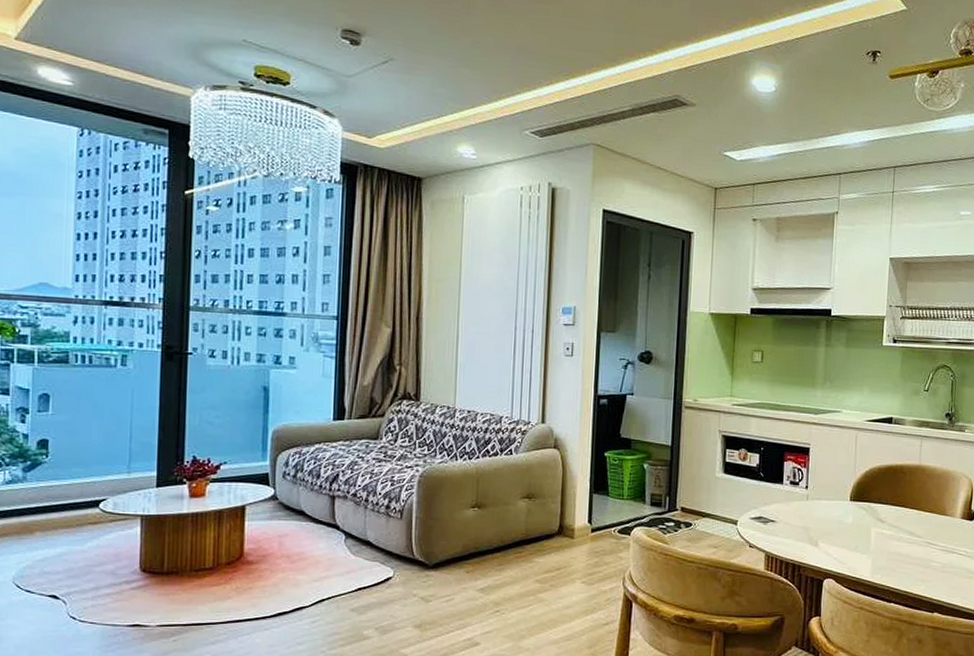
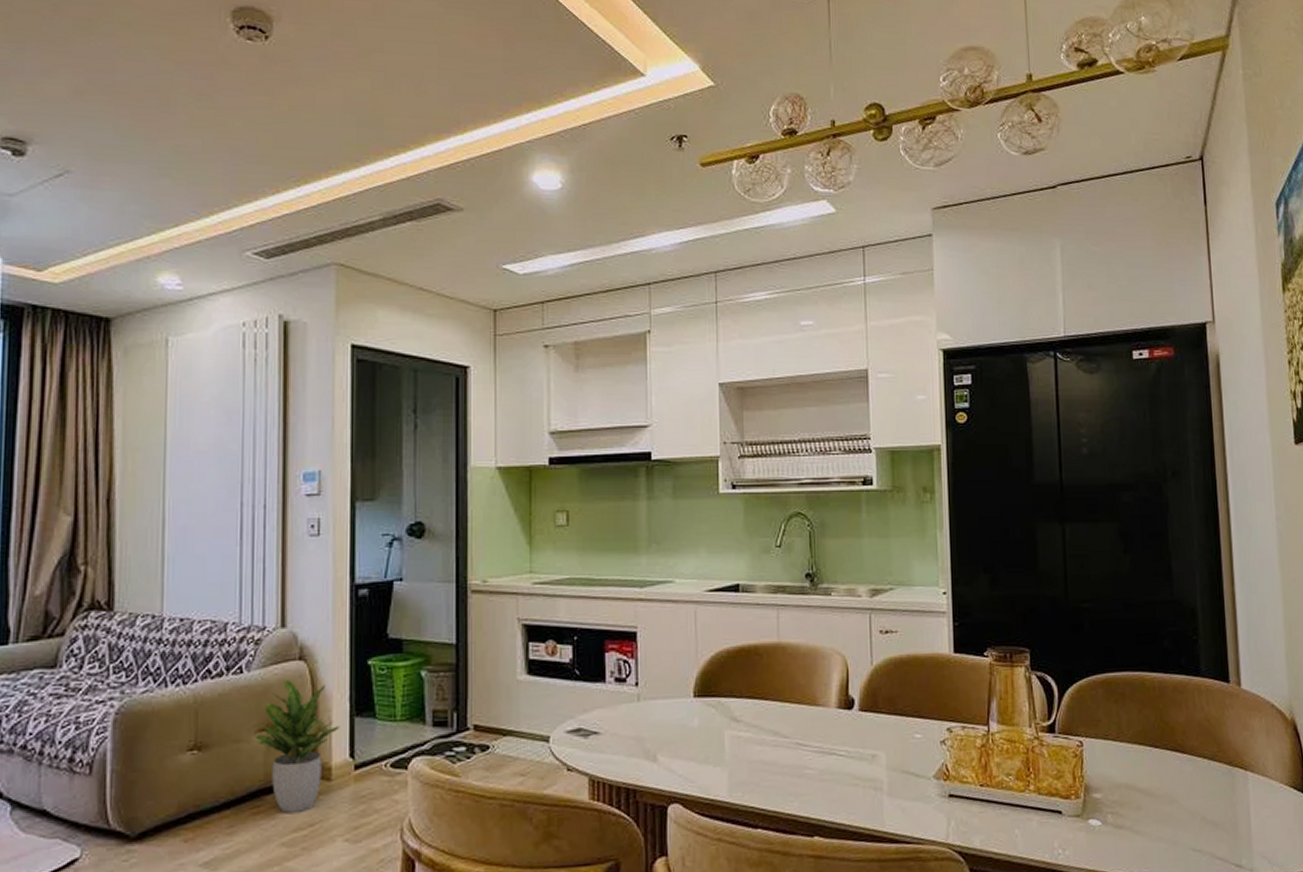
potted plant: none [518,461,582,559] -> present [252,679,340,813]

